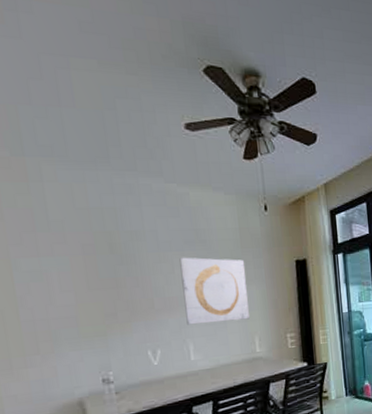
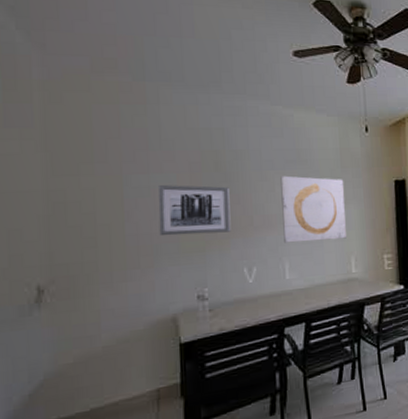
wall art: none [51,268,132,321] -> present [158,185,231,236]

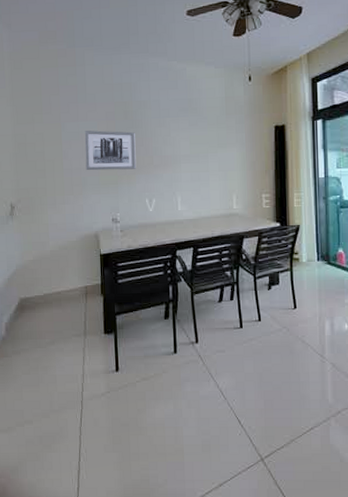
wall art: present [280,175,346,243] -> none [175,122,229,180]

